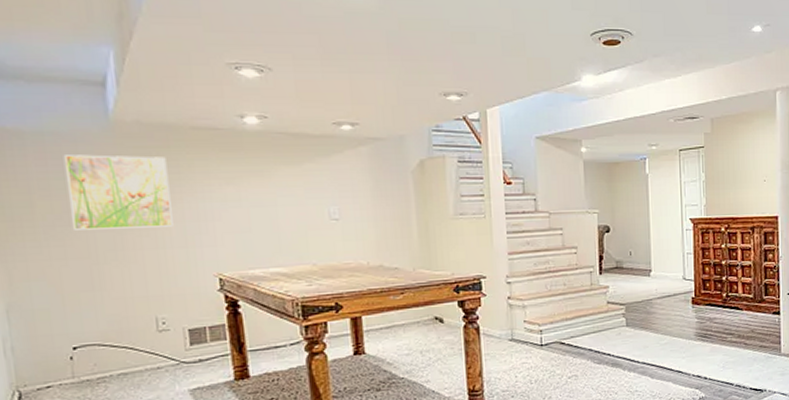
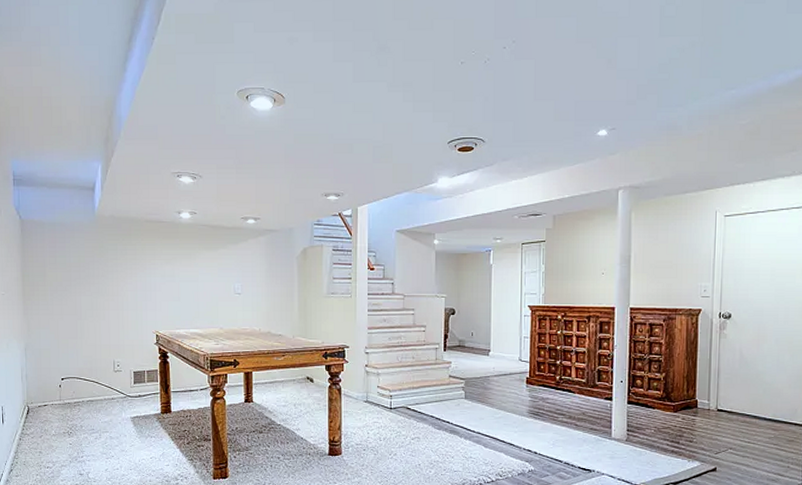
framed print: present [63,154,173,230] -> none [66,240,129,294]

